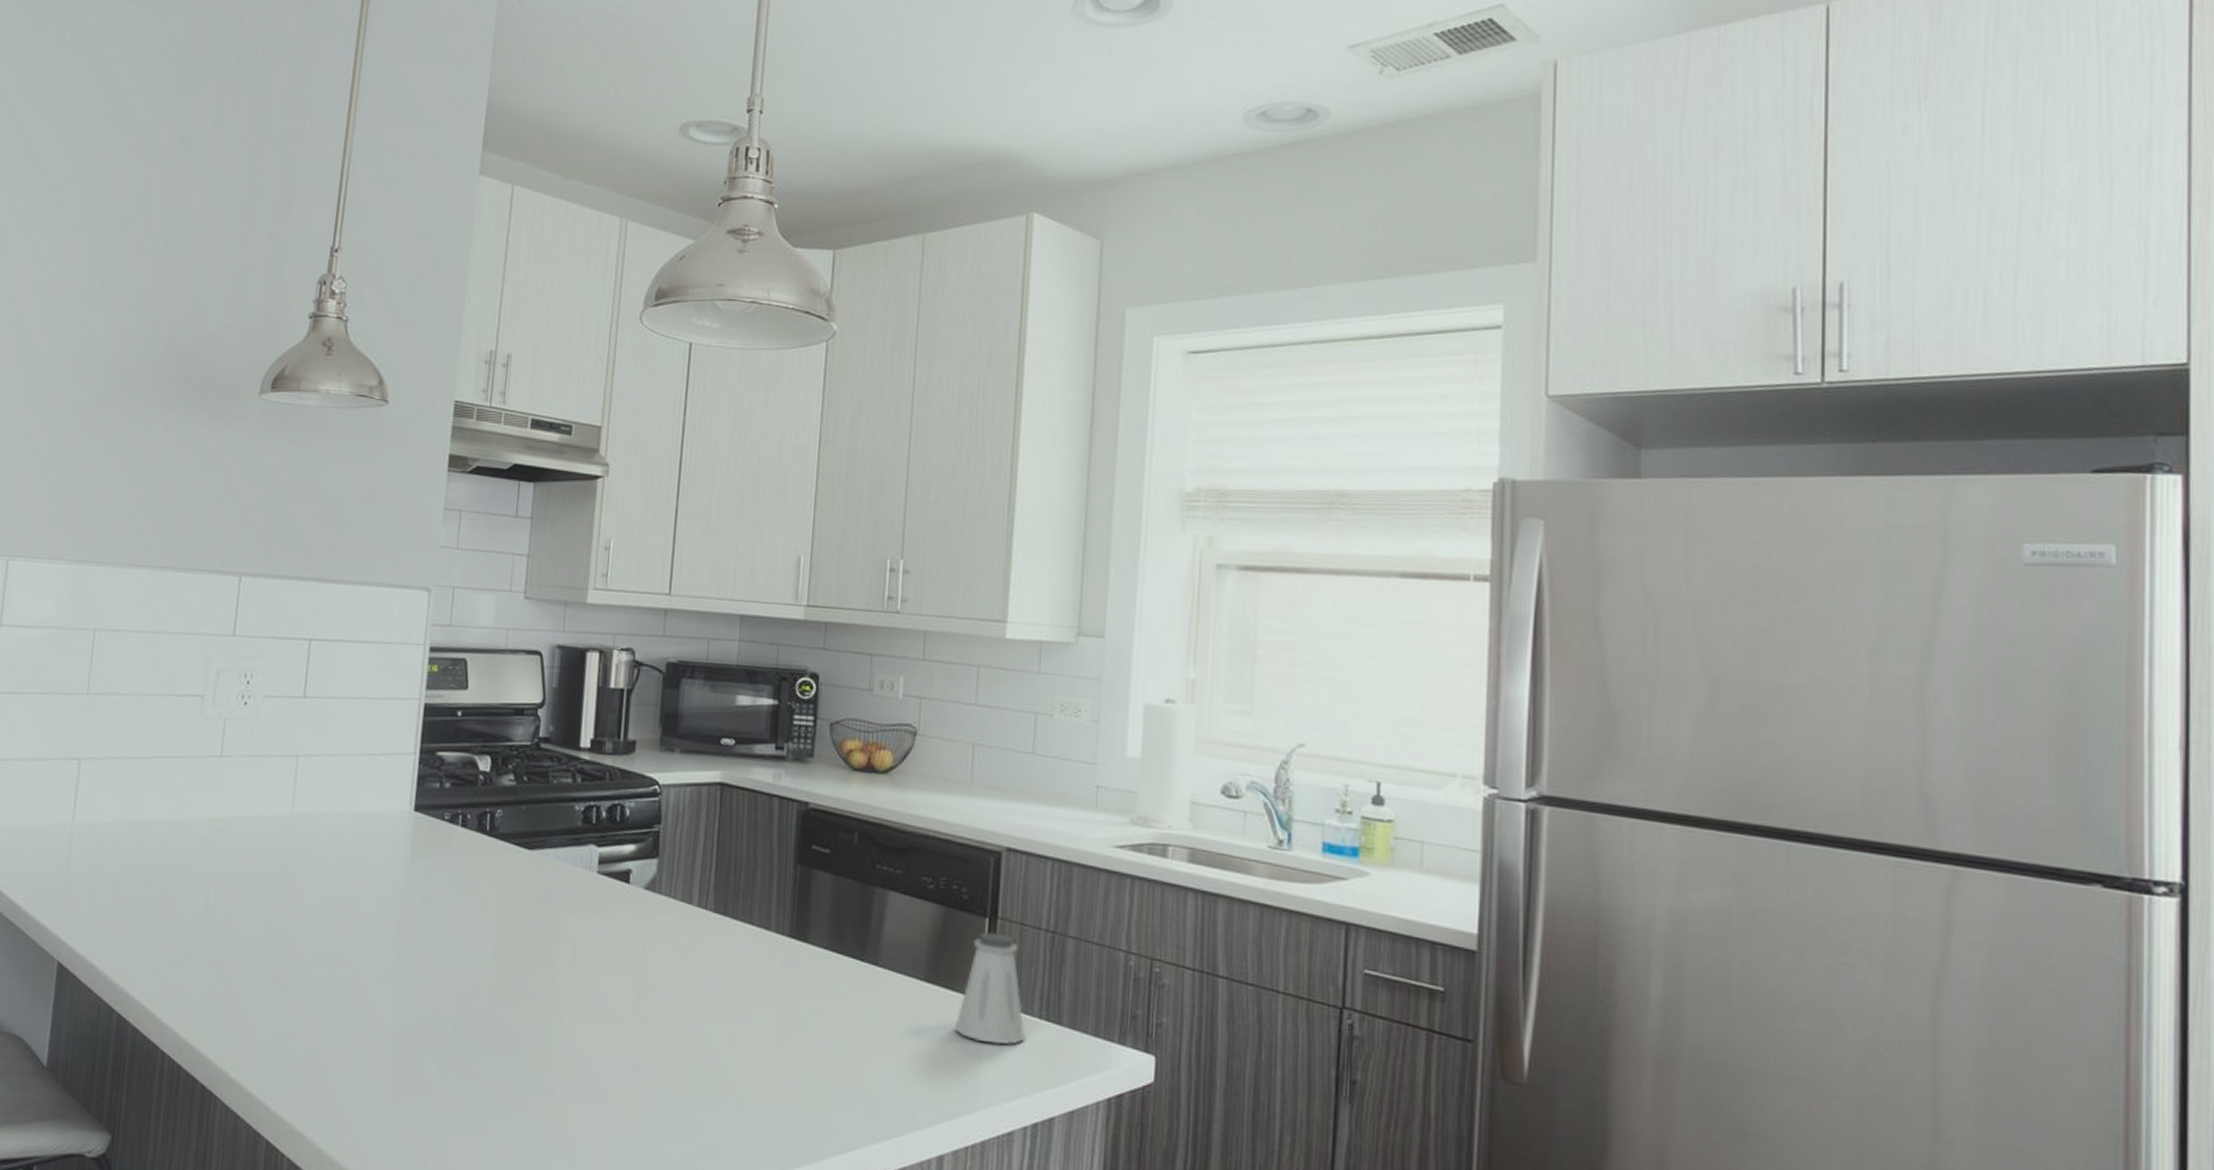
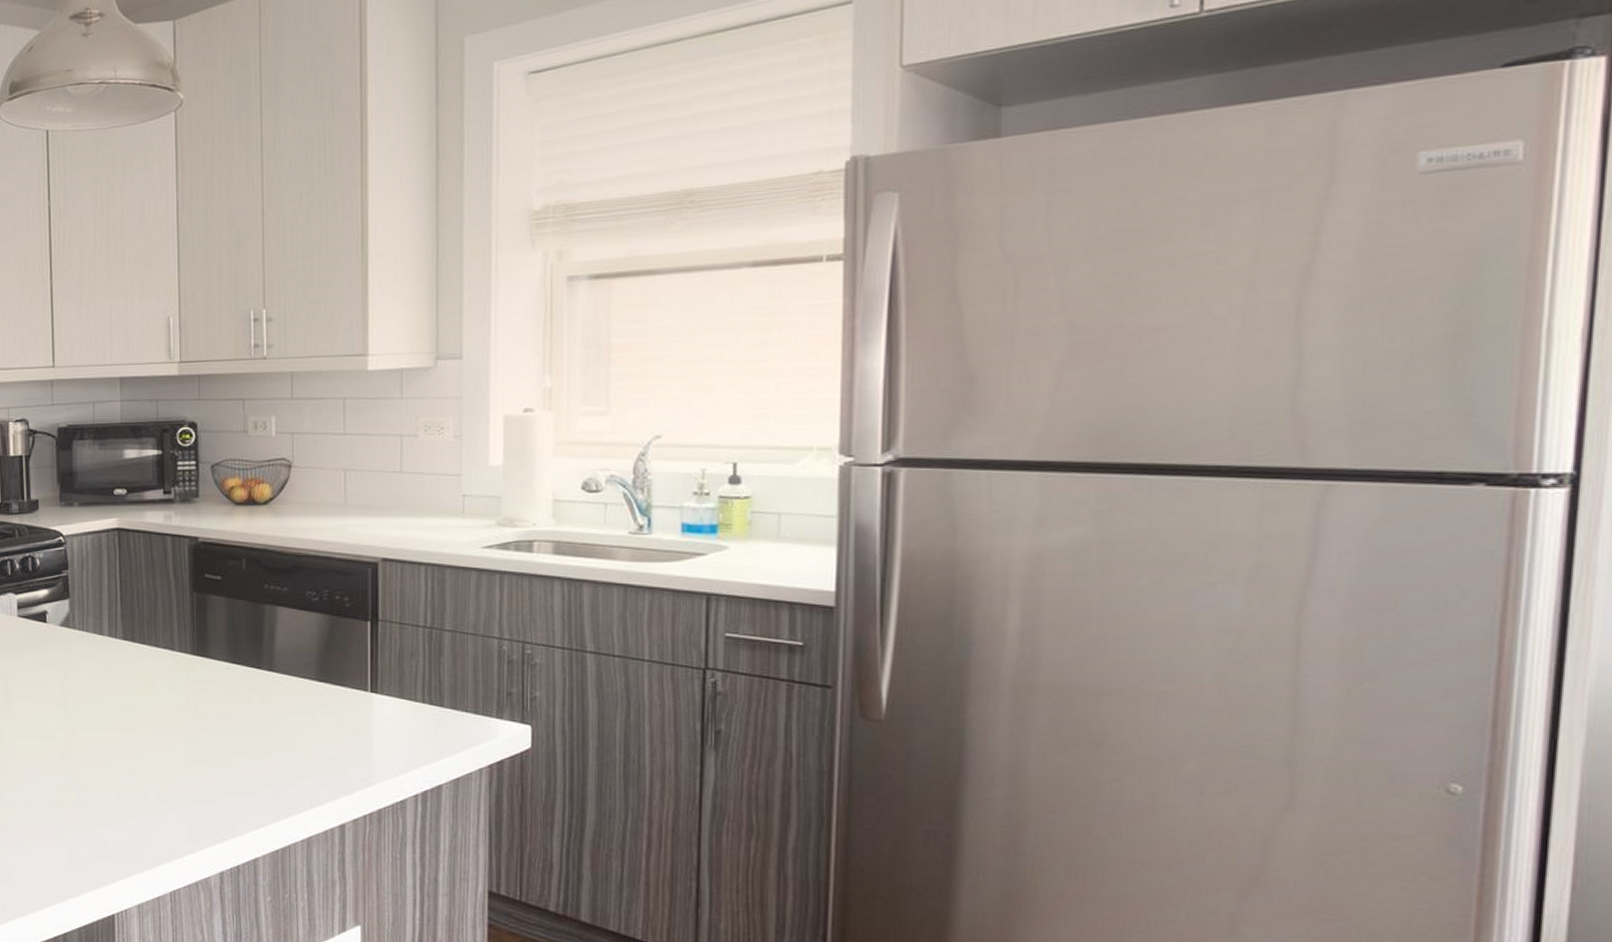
saltshaker: present [955,932,1025,1045] -> none [347,633,410,728]

